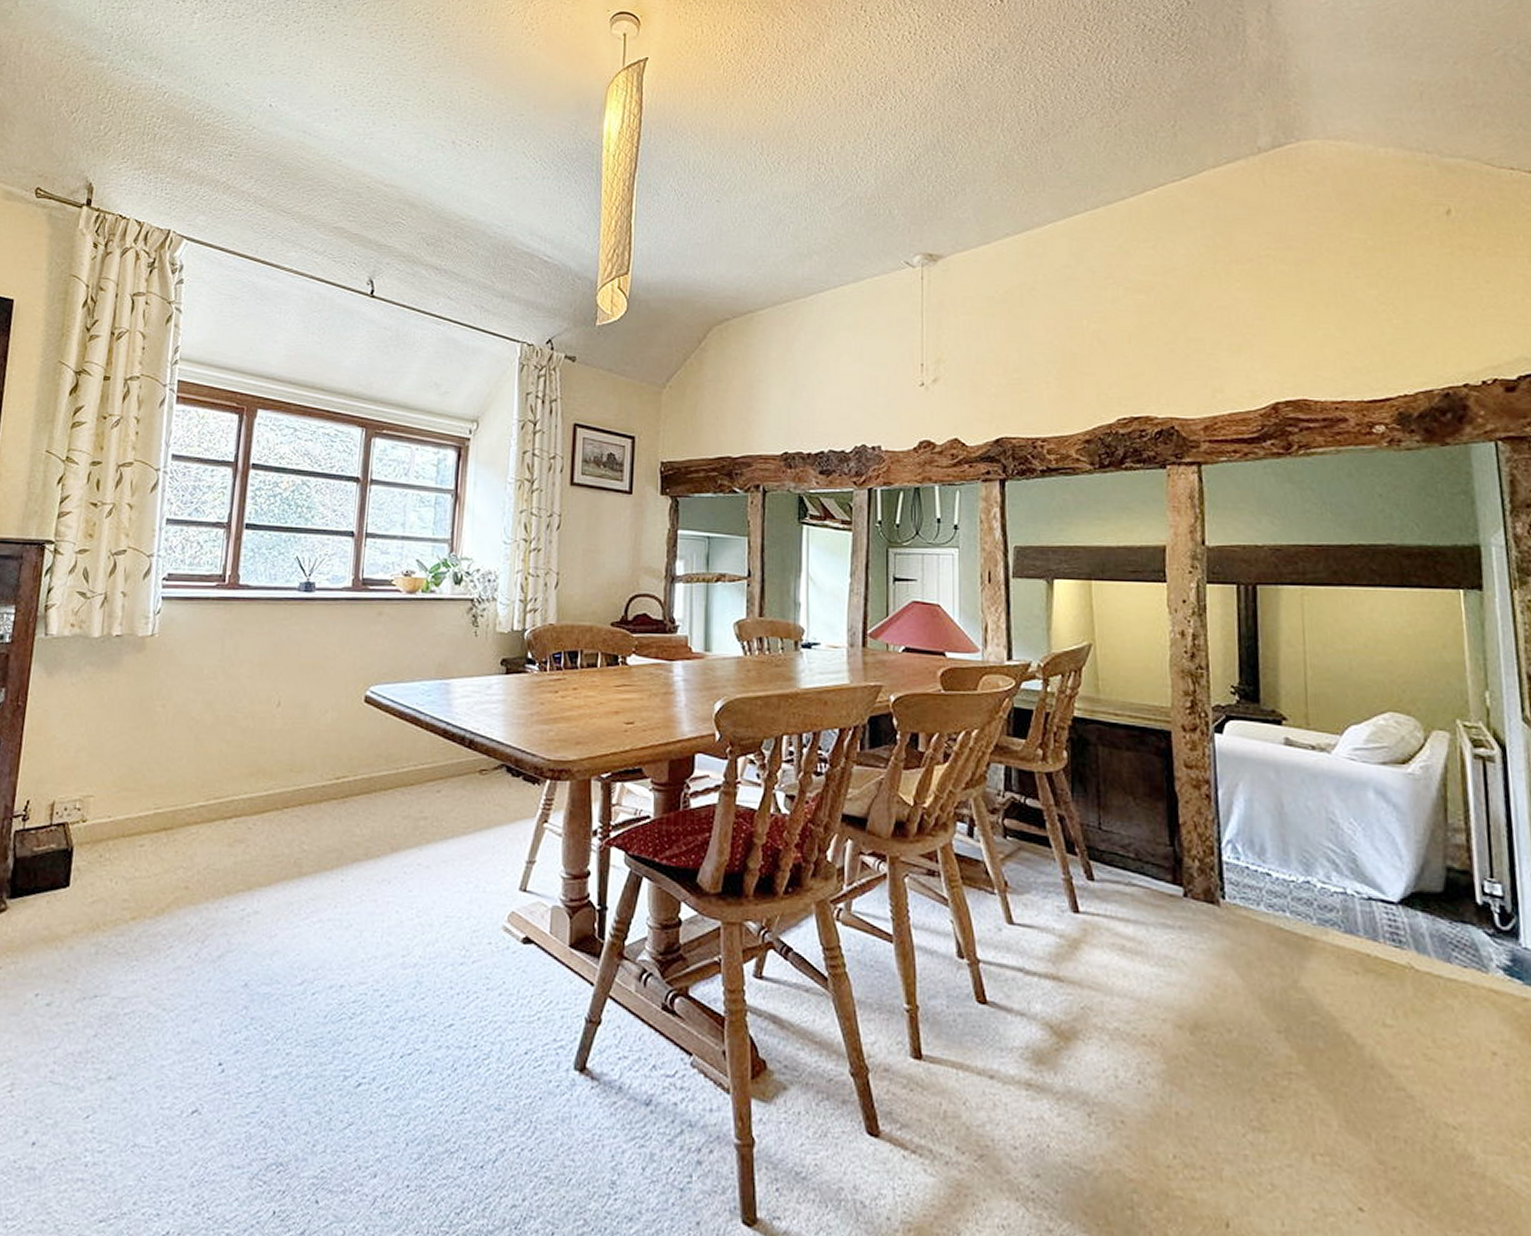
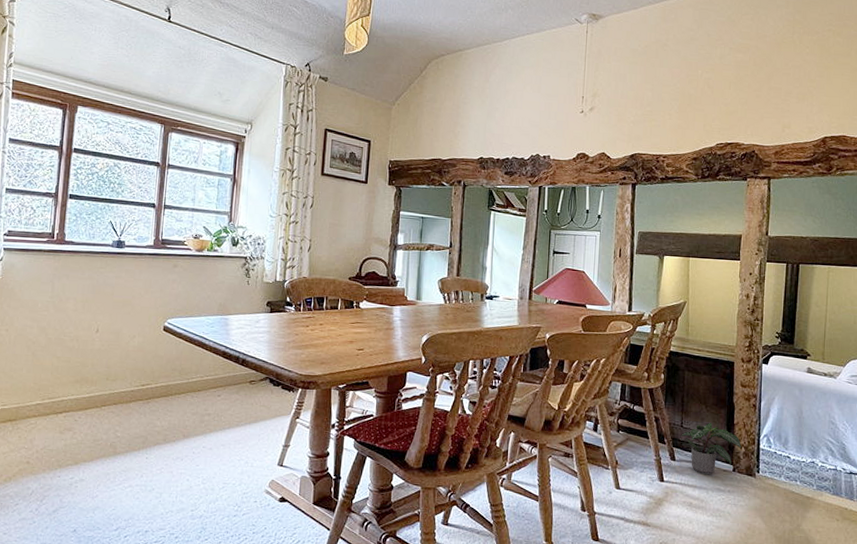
potted plant: none [1098,822,1195,903] -> present [680,422,742,475]

